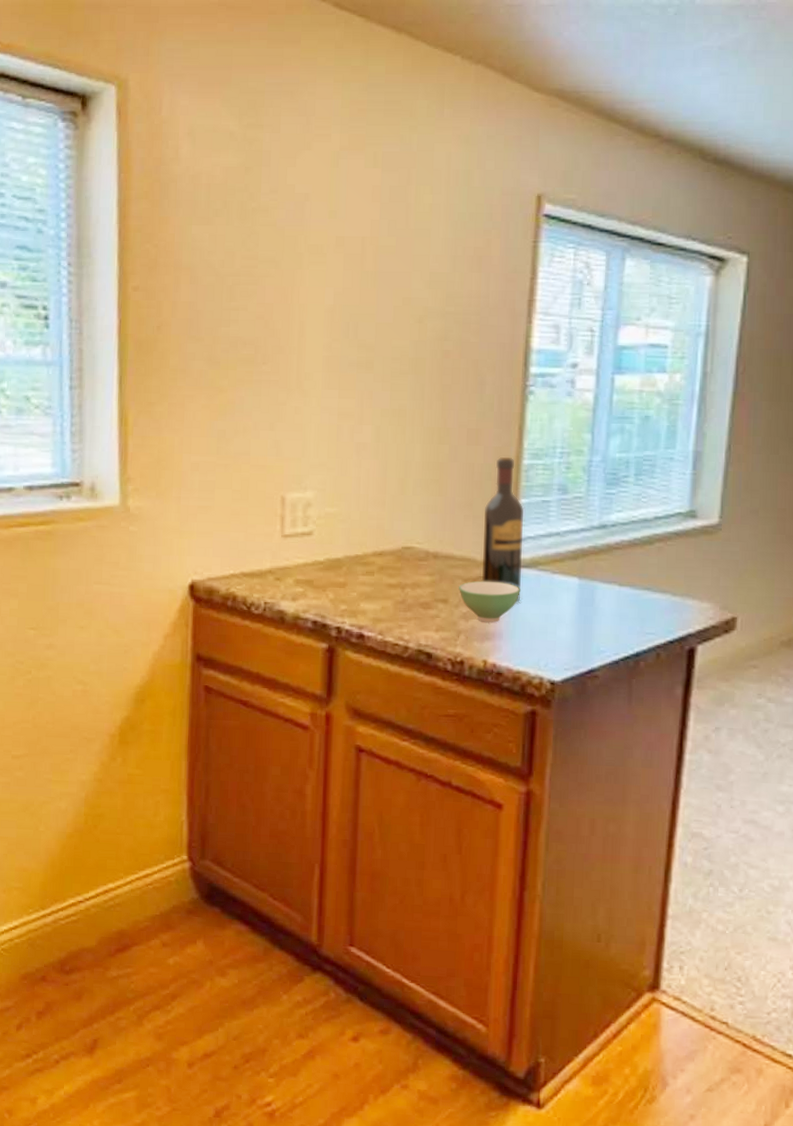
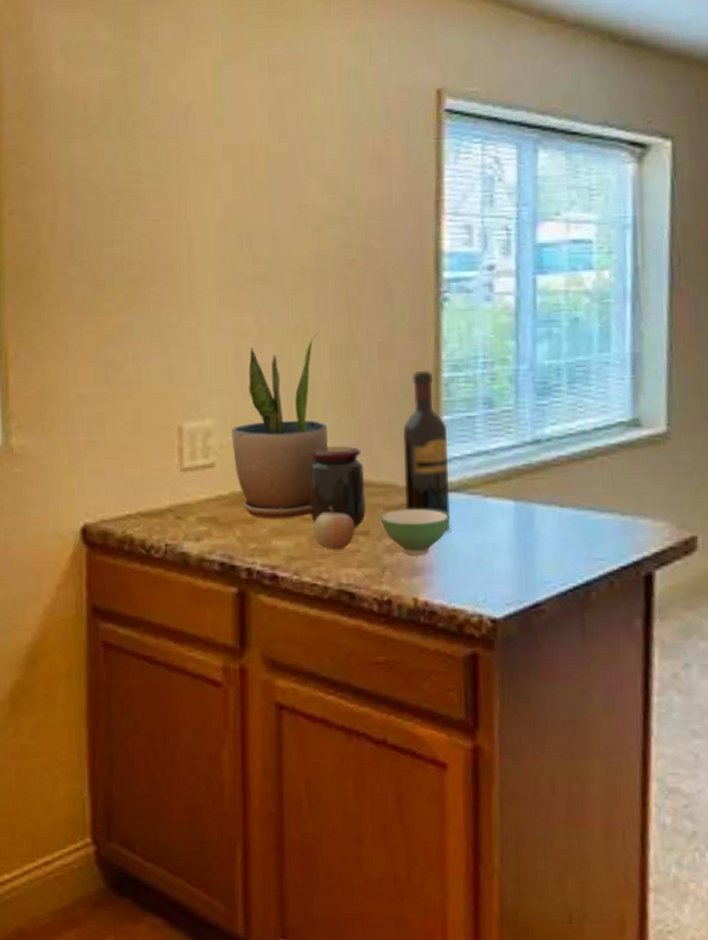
potted plant: none [329,417,416,584] -> present [231,332,327,518]
jar: none [396,521,447,596] -> present [309,445,366,528]
fruit: none [398,575,436,614] -> present [313,506,355,549]

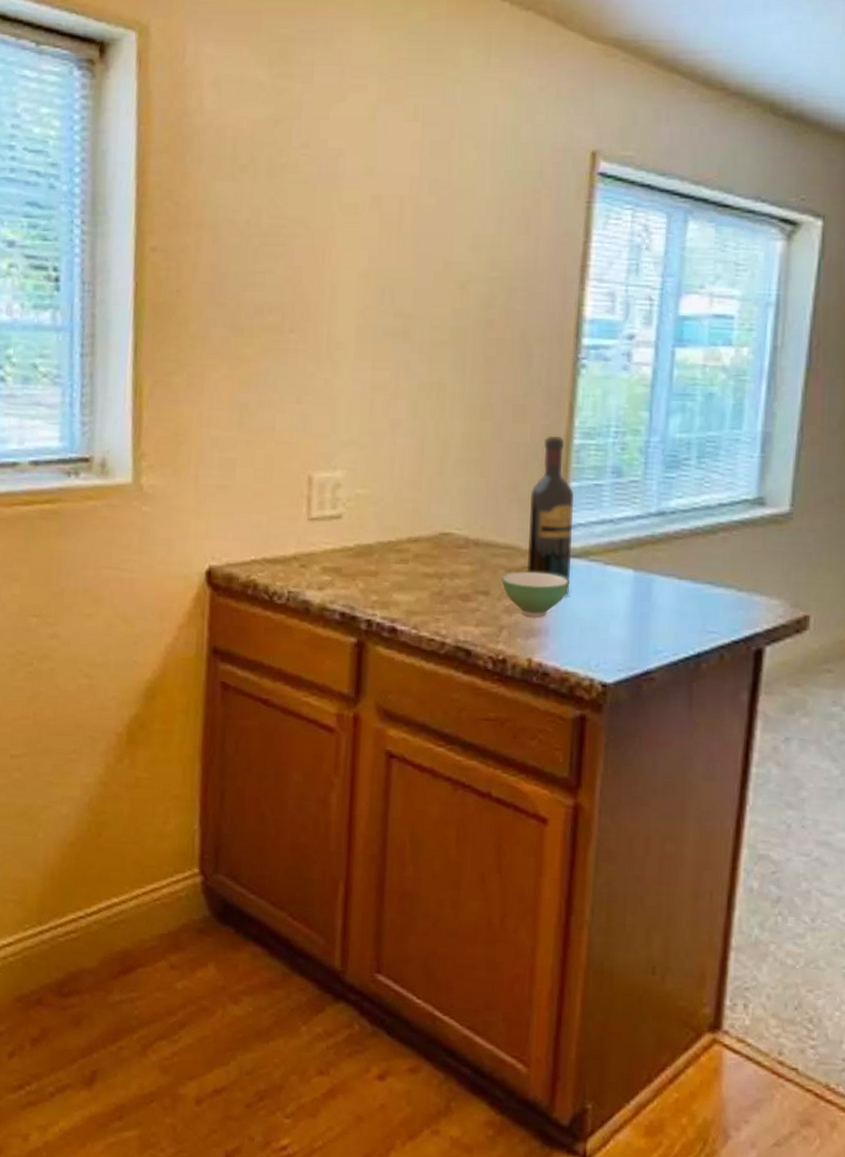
potted plant: present [231,332,327,518] -> none [360,391,456,573]
jar: present [309,445,366,528] -> none [433,504,490,588]
fruit: present [313,506,355,549] -> none [435,564,476,607]

